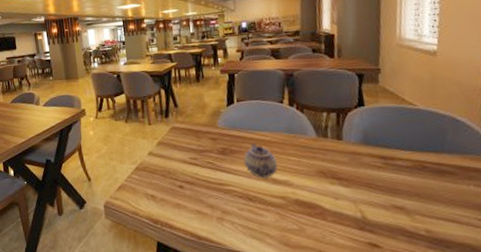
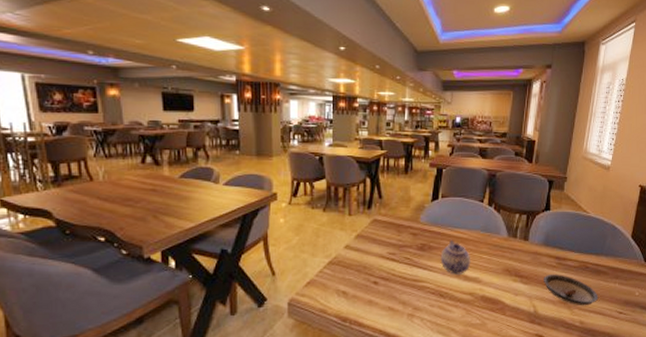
saucer: none [368,175,448,212] -> present [544,274,599,306]

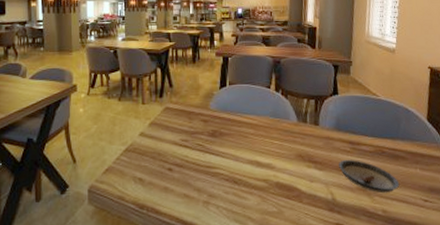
teapot: present [440,240,471,276] -> none [232,126,263,162]

